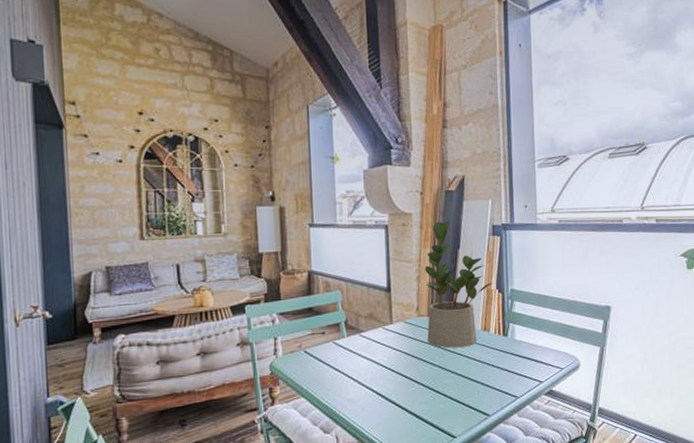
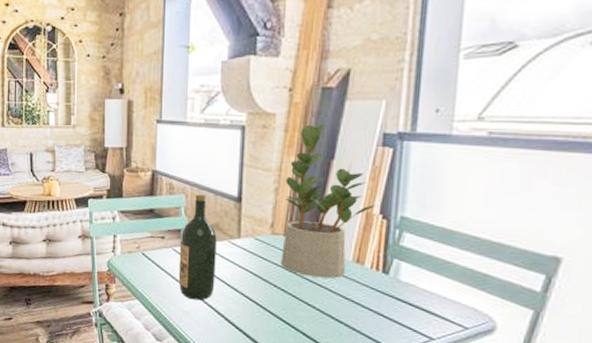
wine bottle: none [339,288,374,387] -> present [178,194,217,301]

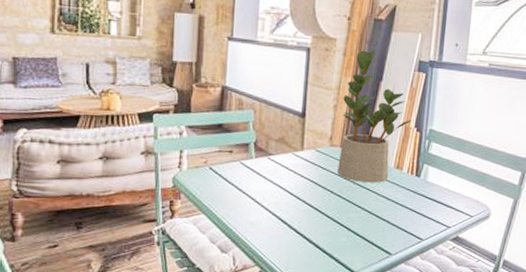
wine bottle: present [178,194,217,301] -> none [245,110,283,210]

